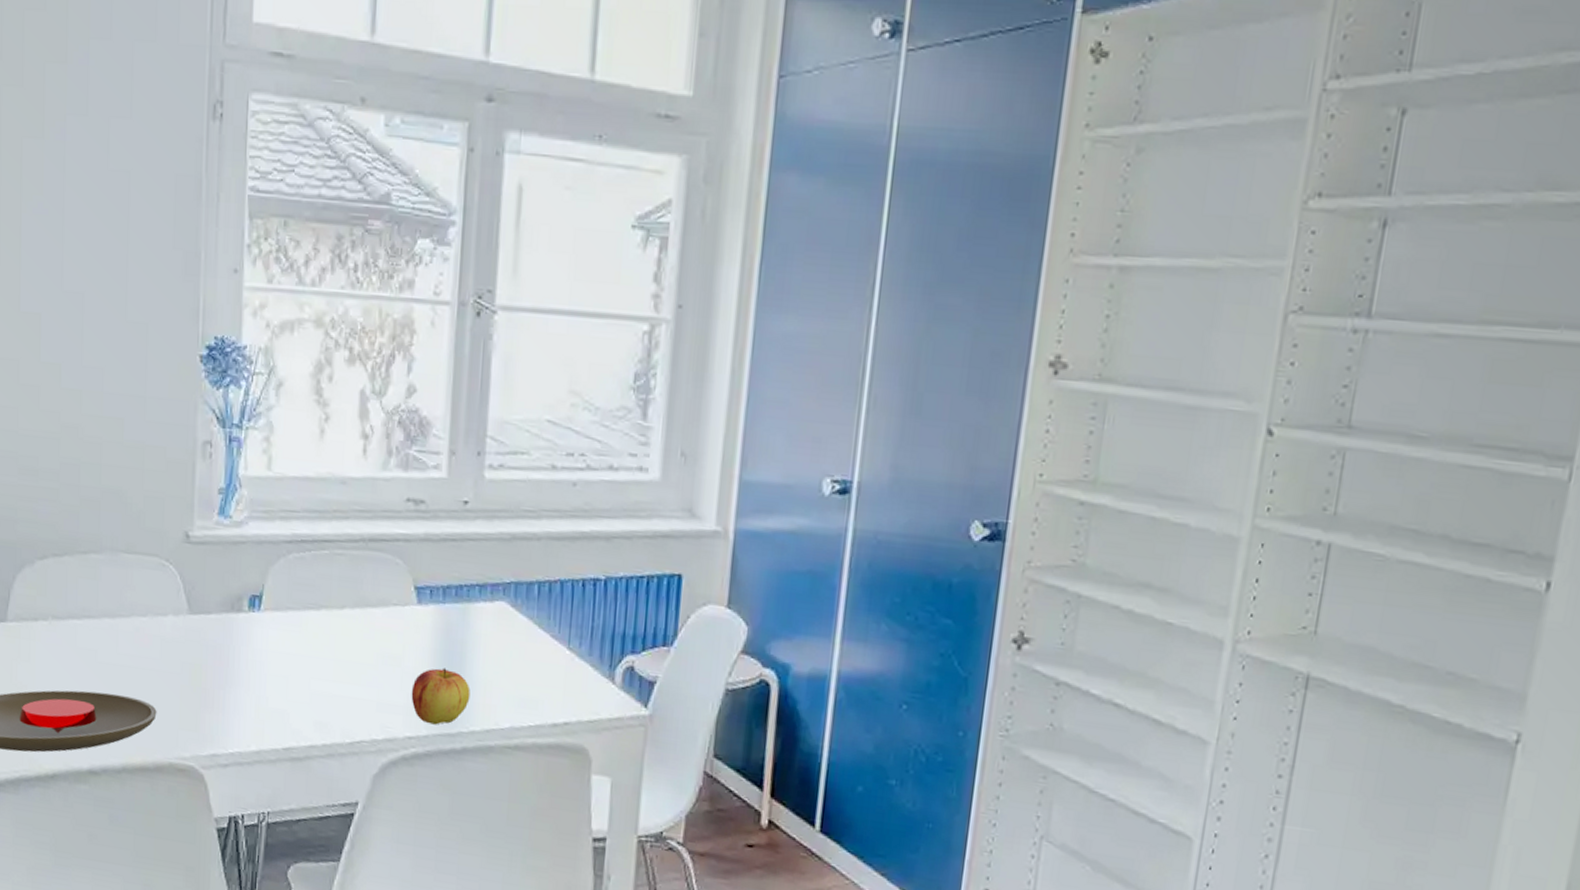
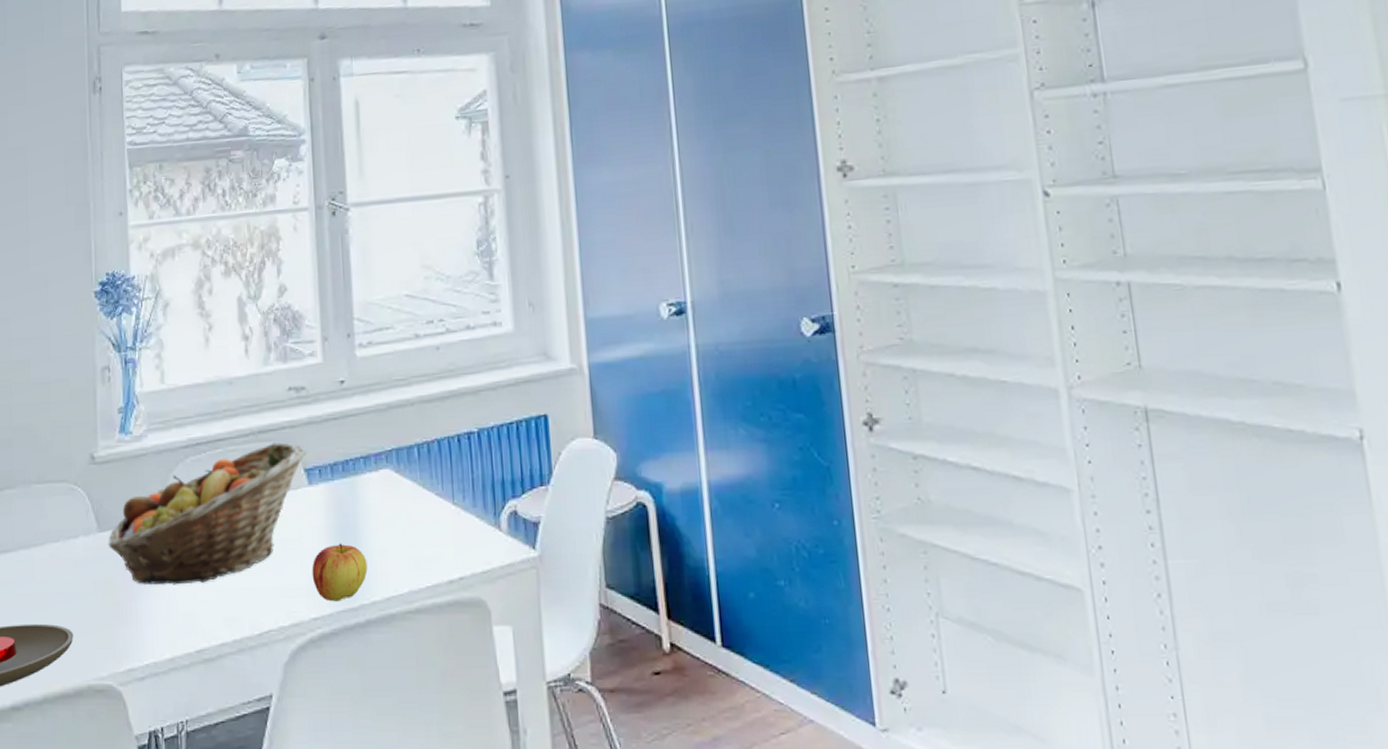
fruit basket: none [198,553,419,684] -> present [108,442,306,585]

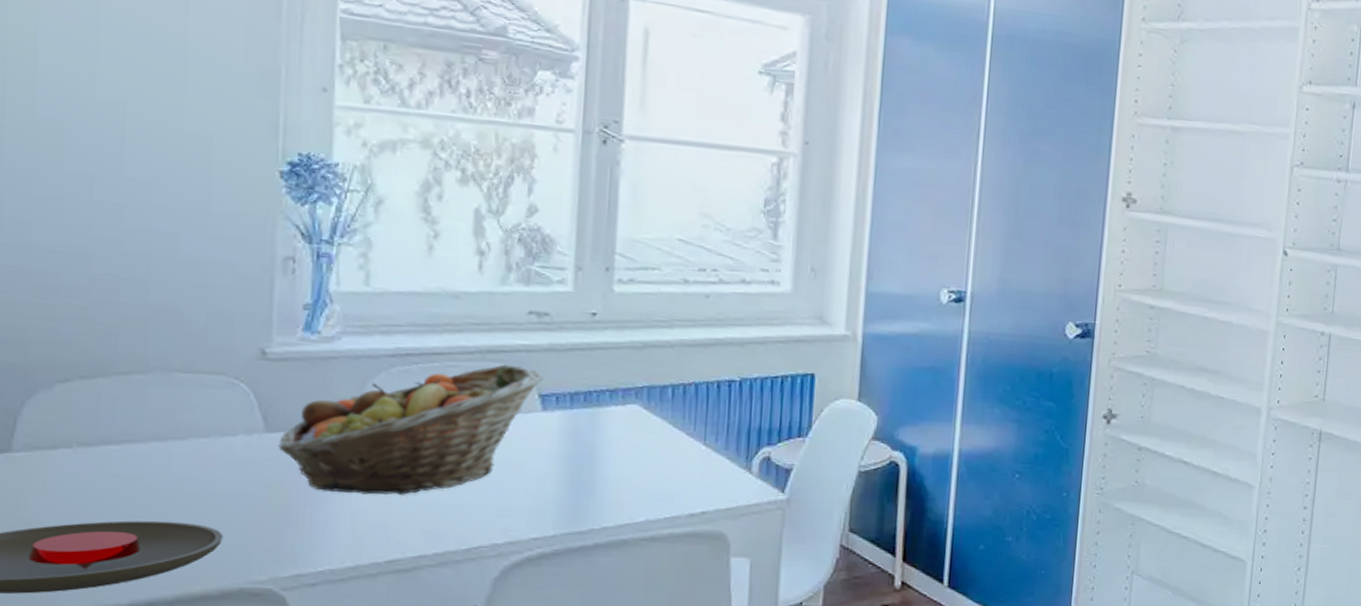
apple: present [312,543,368,602] -> none [536,469,602,525]

